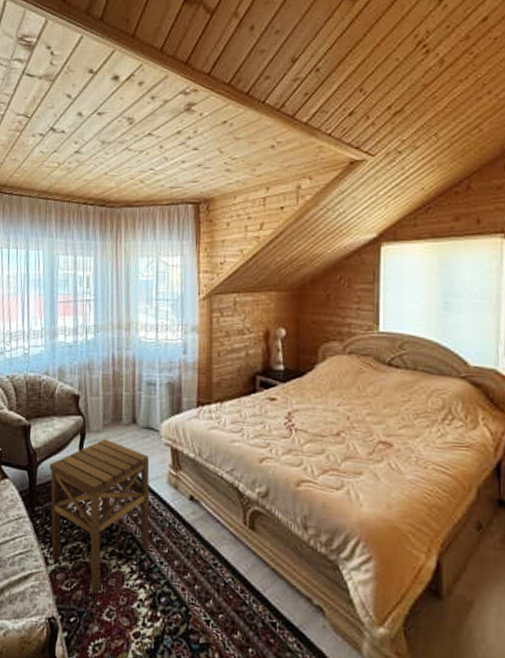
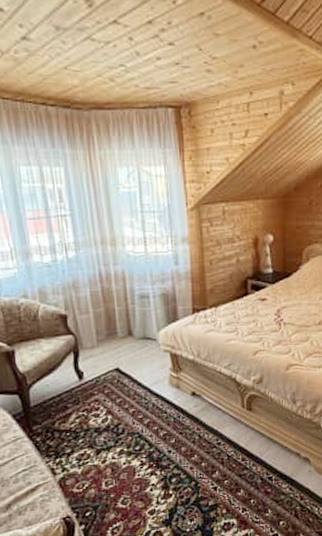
side table: present [50,438,150,595] -> none [43,353,156,489]

